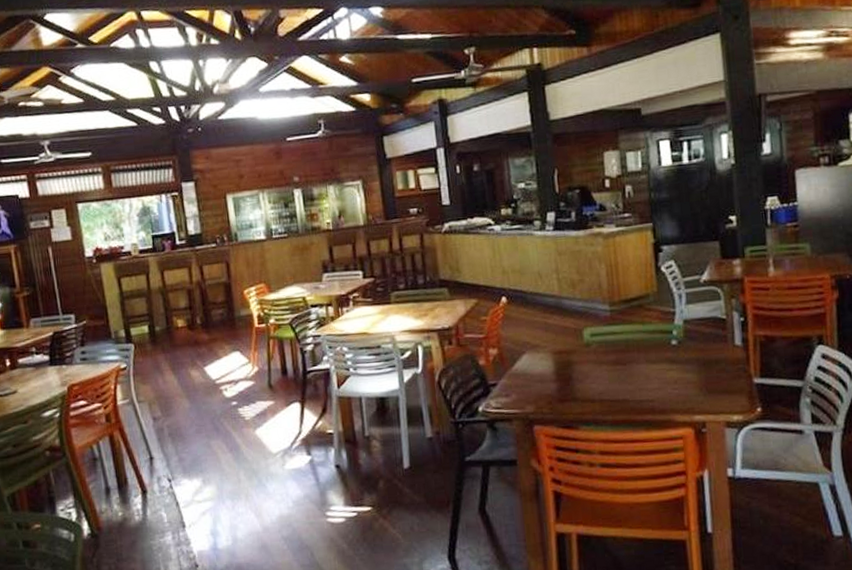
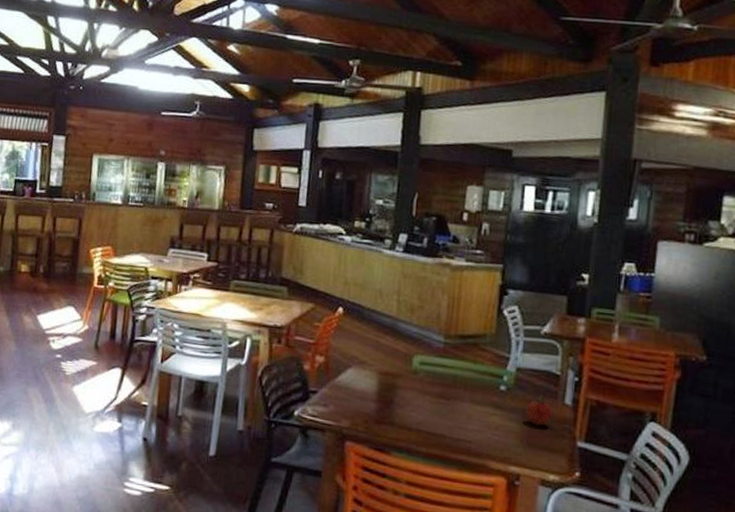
fruit: none [699,341,726,372] -> present [526,395,553,426]

